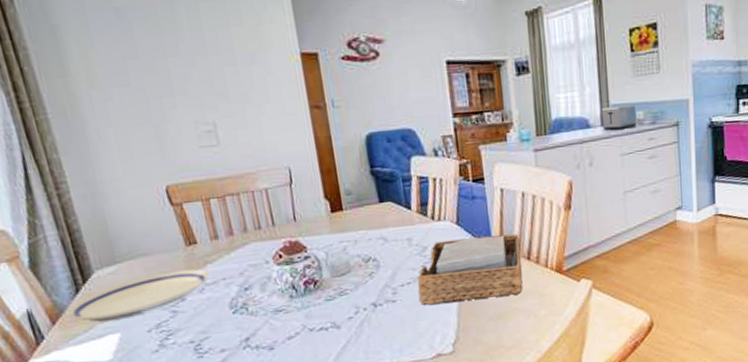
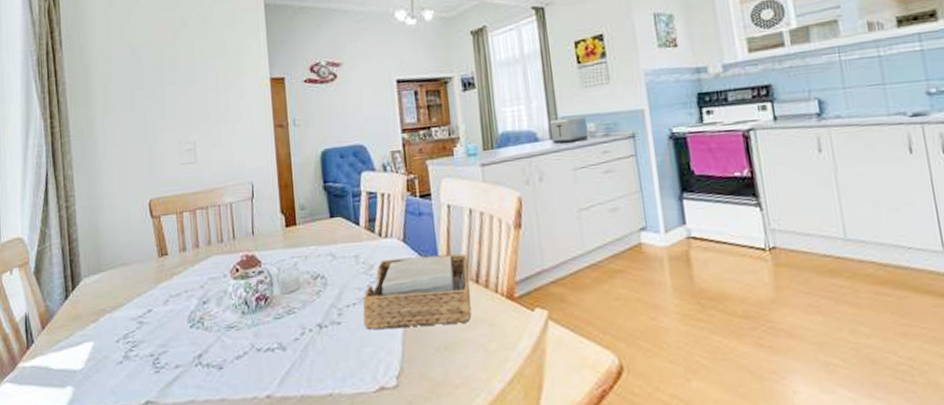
plate: present [66,269,209,322] -> none [55,280,174,329]

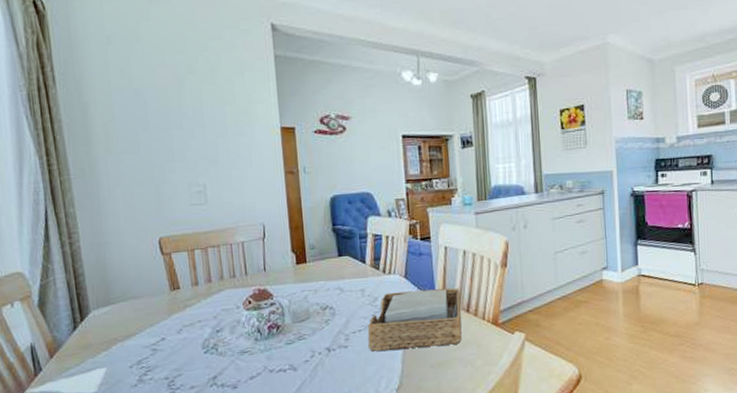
toaster: present [549,117,589,144] -> none [535,175,567,197]

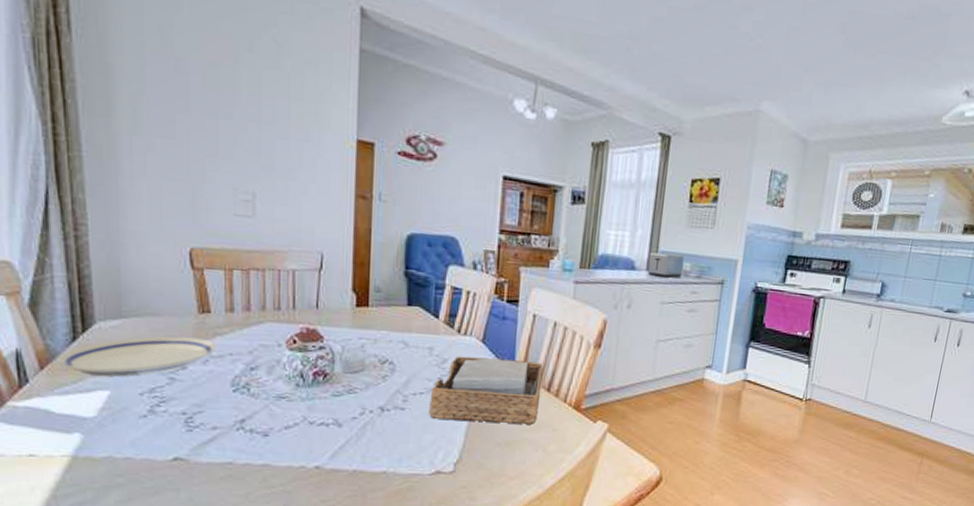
plate: none [63,312,187,357] -> present [58,336,216,377]
toaster: none [535,175,567,197] -> present [647,252,685,278]

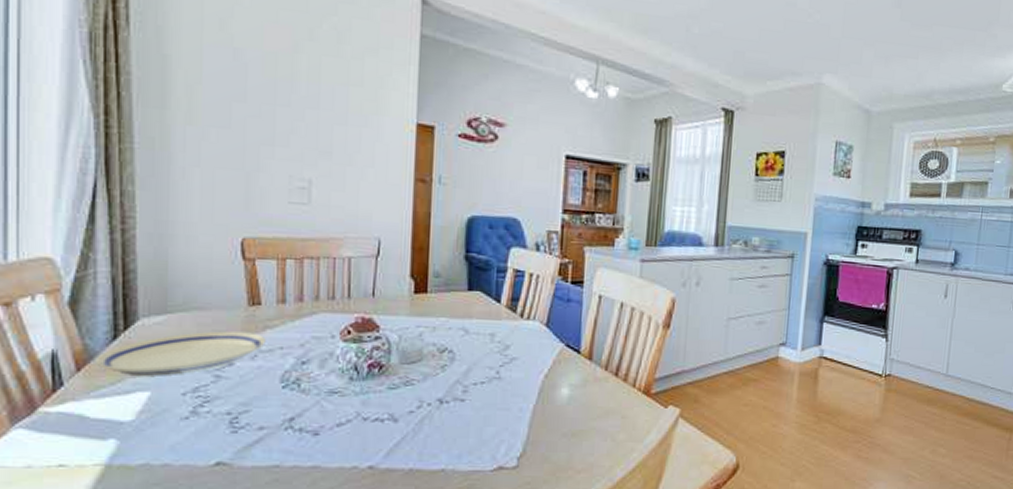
napkin holder: present [429,356,543,425] -> none [491,342,611,413]
toaster: present [647,252,685,278] -> none [715,227,753,253]

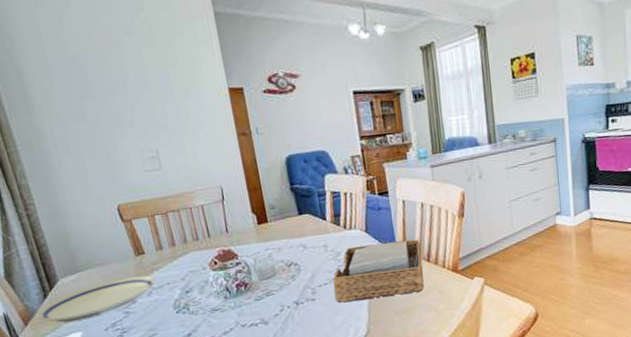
napkin holder: none [491,342,611,413] -> present [333,239,424,303]

